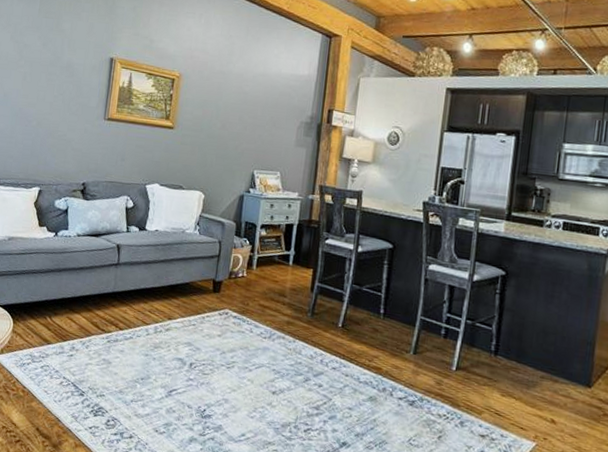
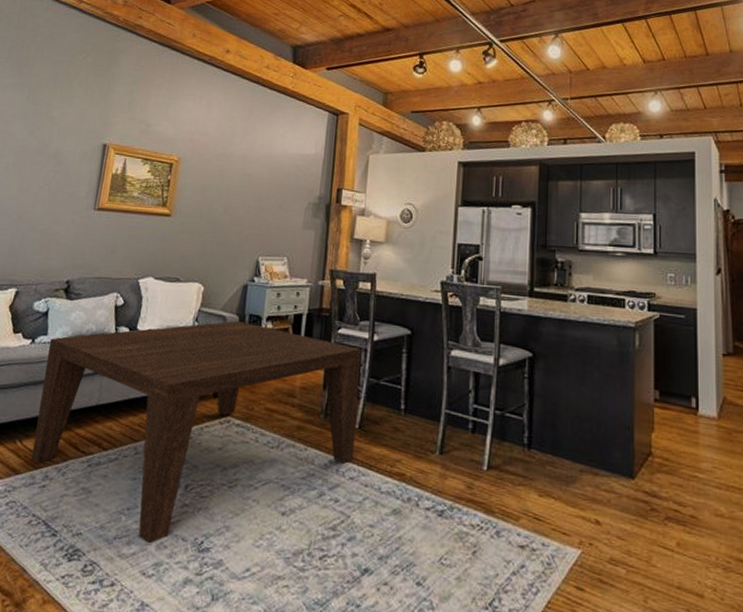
coffee table: none [60,227,347,408] -> present [31,321,362,544]

